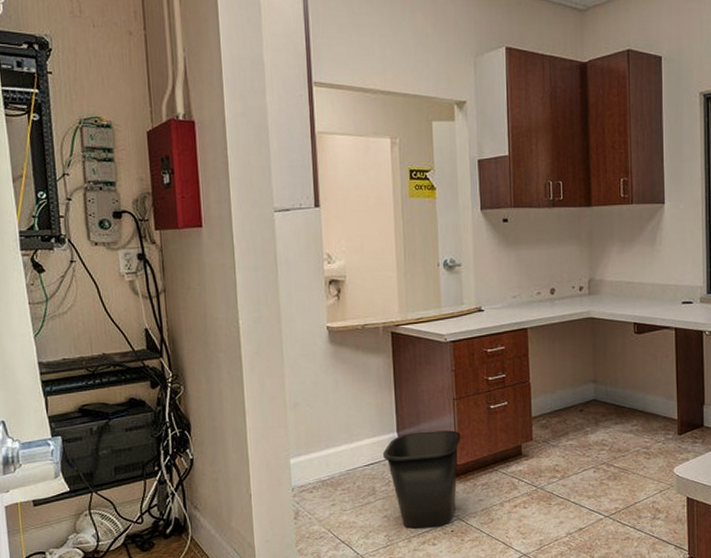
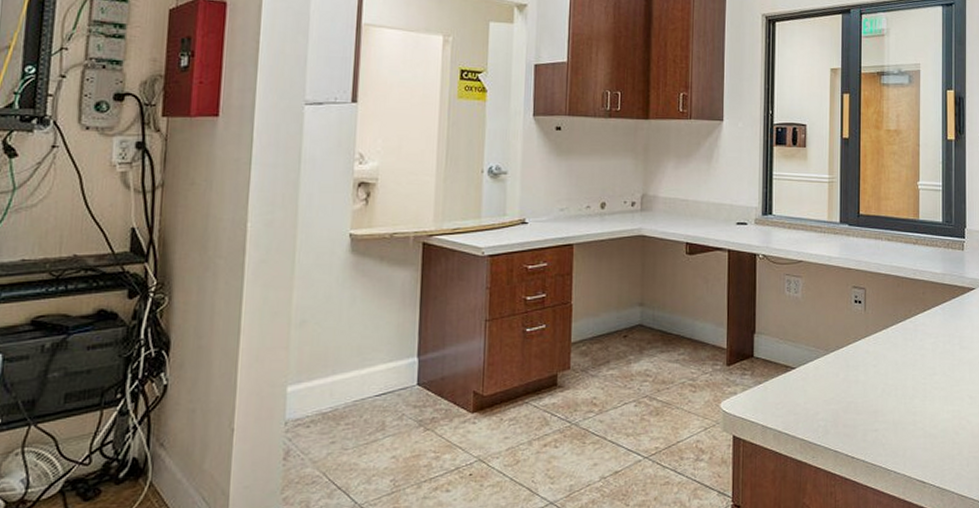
waste bin: present [383,430,461,529] -> none [399,356,491,472]

